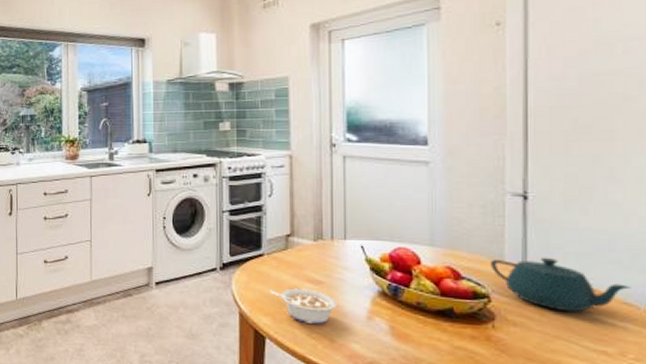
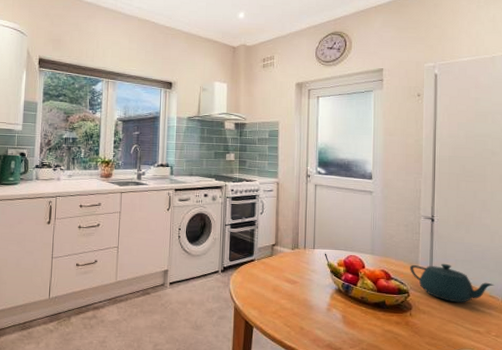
legume: present [270,288,337,325] -> none [258,287,307,316]

